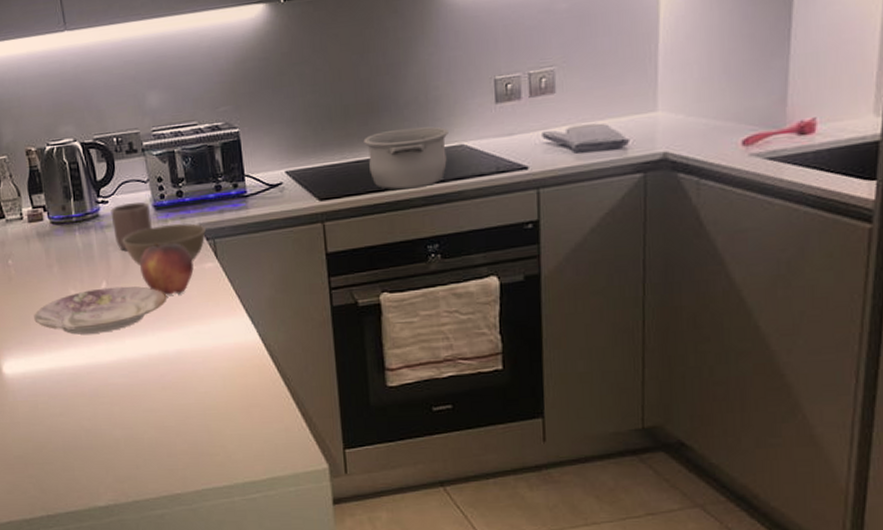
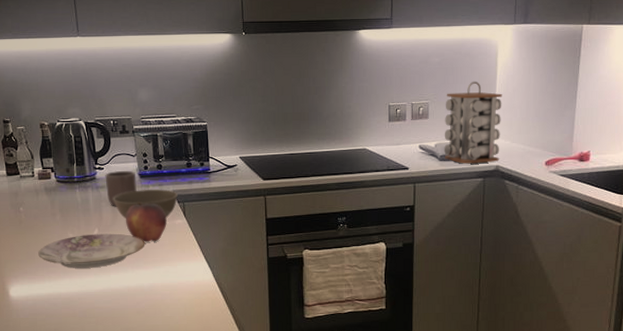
cooking pot: present [363,126,448,190] -> none [297,133,356,177]
spice rack: none [580,30,669,155] -> present [444,81,502,164]

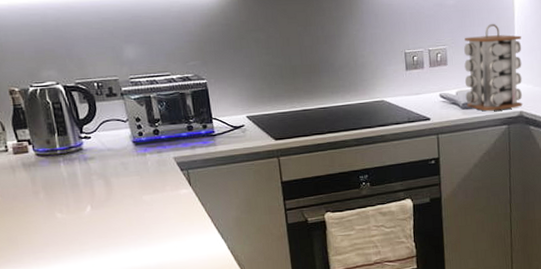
plate: present [38,233,145,268] -> none [21,209,148,252]
mug: present [105,170,137,206] -> none [93,138,132,179]
bowl: present [113,189,178,219] -> none [105,156,180,192]
fruit: present [126,201,167,242] -> none [122,172,170,217]

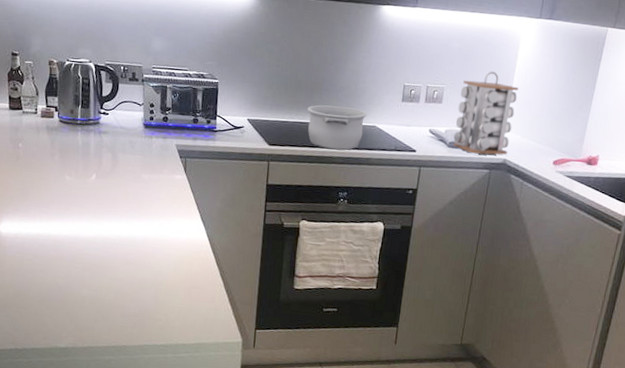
cooking pot: none [308,85,373,133] -> present [307,105,367,150]

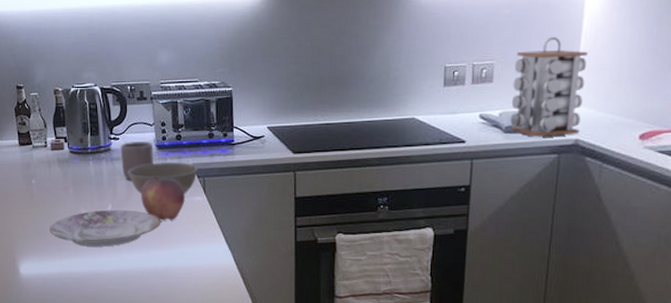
plate: none [32,178,142,214] -> present [49,210,161,247]
mug: none [109,117,141,154] -> present [120,141,154,180]
bowl: none [114,140,181,172] -> present [128,162,198,194]
fruit: none [125,152,167,194] -> present [141,175,185,221]
cooking pot: present [307,105,367,150] -> none [333,100,403,150]

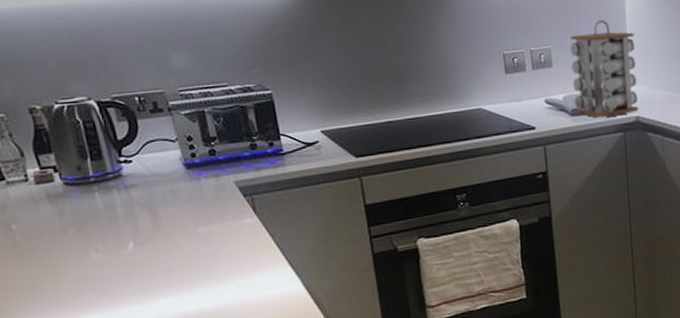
plate: present [49,210,161,247] -> none [47,245,204,299]
mug: present [120,141,154,180] -> none [135,161,184,210]
bowl: present [128,162,198,194] -> none [150,180,243,225]
fruit: present [141,175,185,221] -> none [171,200,232,252]

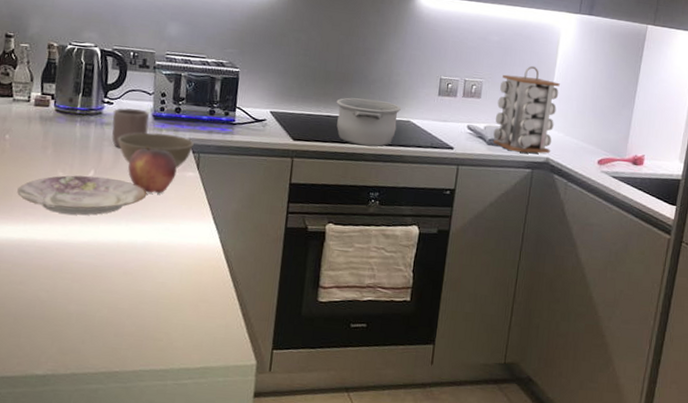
plate: none [47,245,204,299] -> present [17,175,147,215]
mug: none [135,161,184,210] -> present [112,107,150,147]
bowl: none [150,180,243,225] -> present [118,132,194,168]
fruit: none [171,200,232,252] -> present [128,146,177,193]
cooking pot: none [393,92,469,147] -> present [336,97,401,147]

